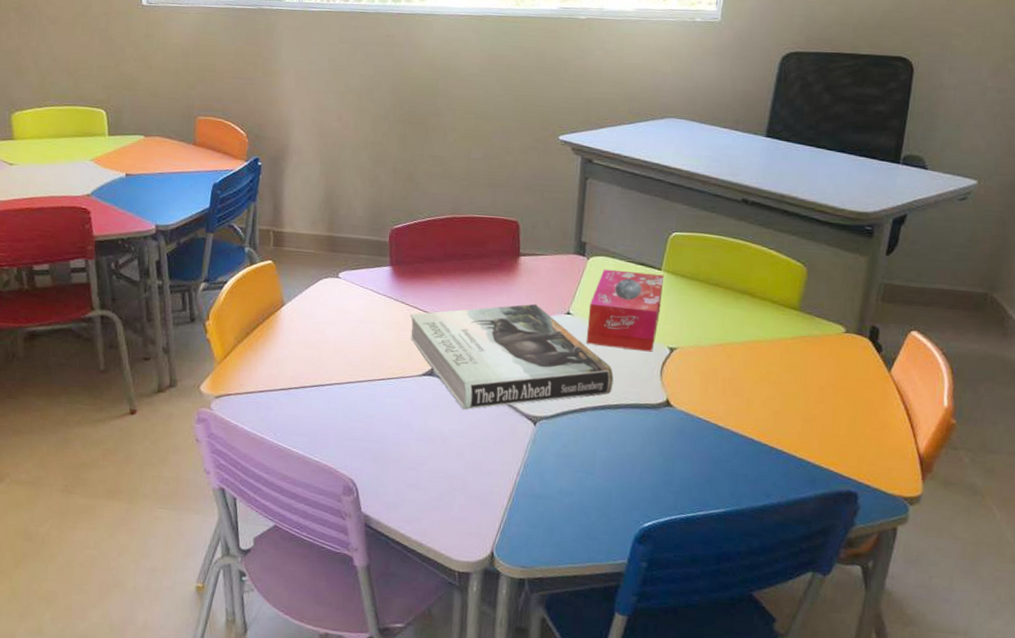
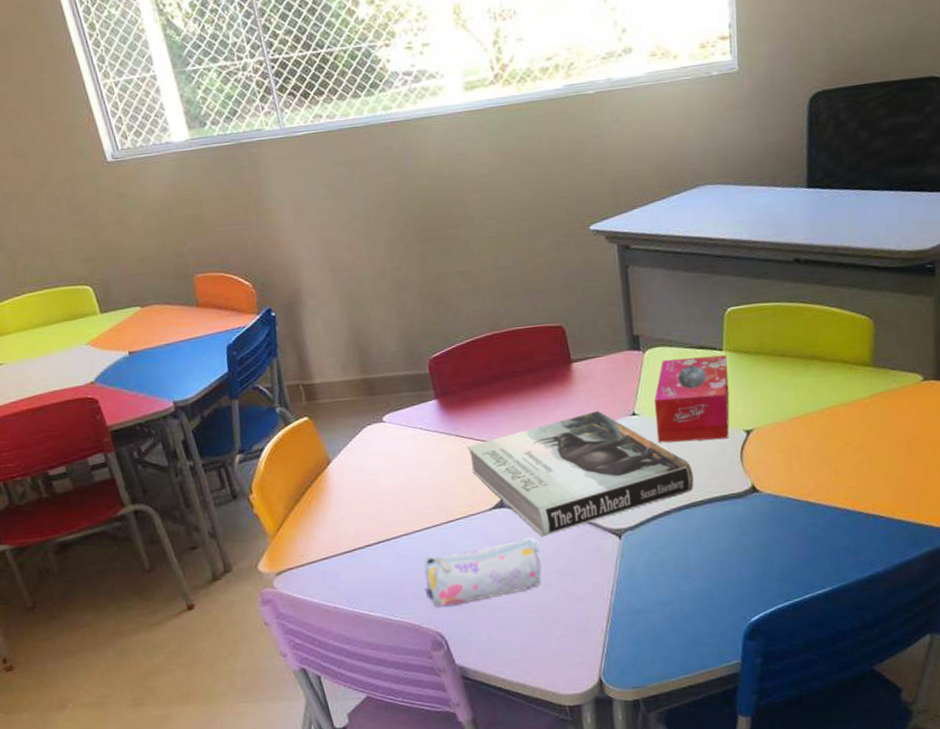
pencil case: none [346,408,459,457] -> present [423,537,542,607]

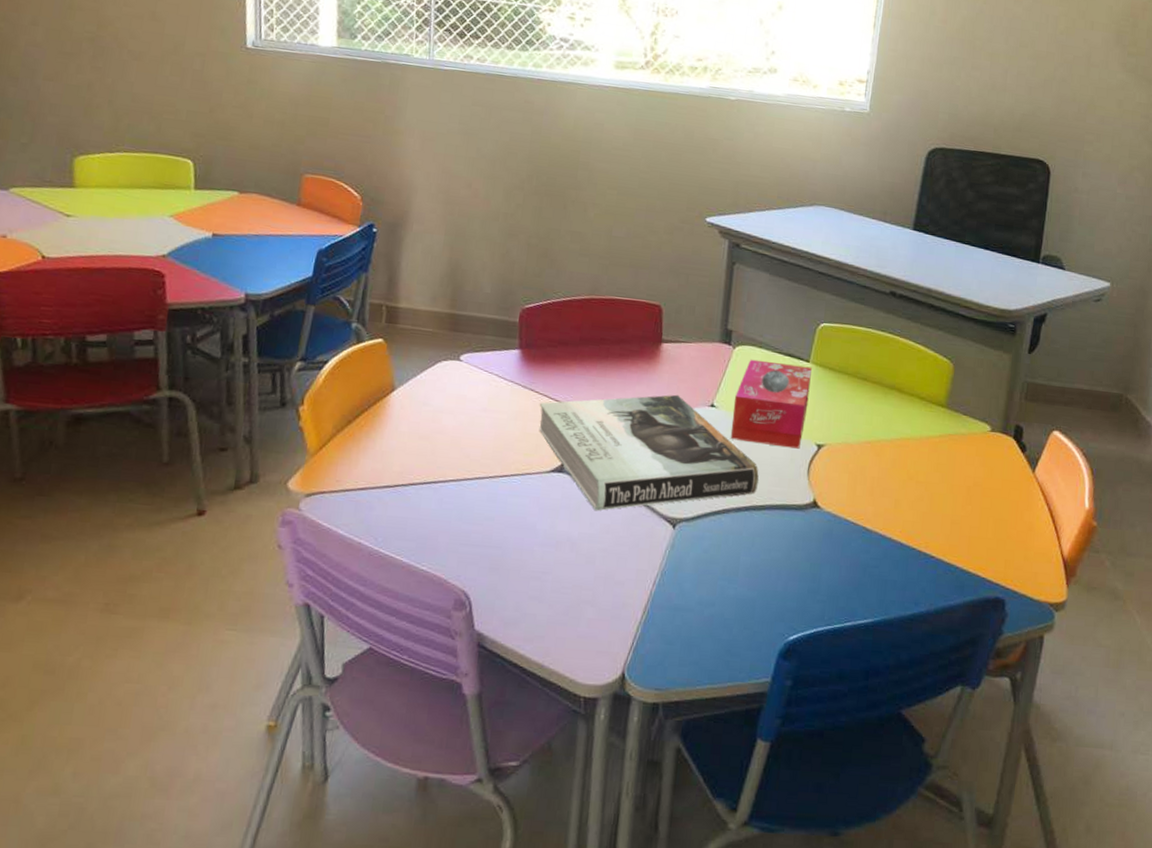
pencil case: present [423,537,542,607] -> none [460,508,590,565]

